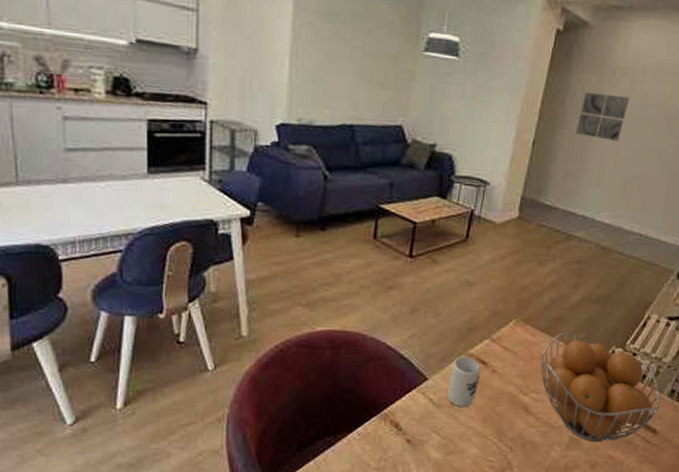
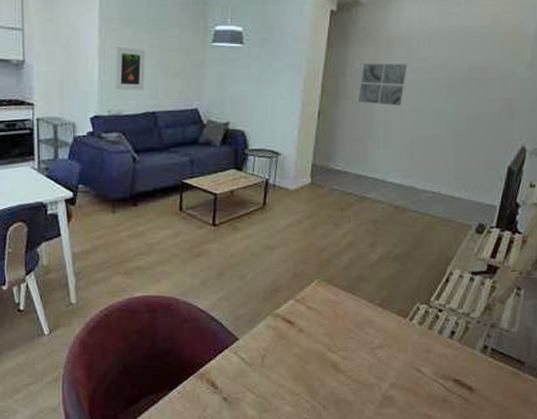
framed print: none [308,44,346,99] -> present [115,47,146,91]
cup: present [447,356,481,408] -> none [258,317,288,366]
fruit basket: present [540,332,661,442] -> none [345,290,474,400]

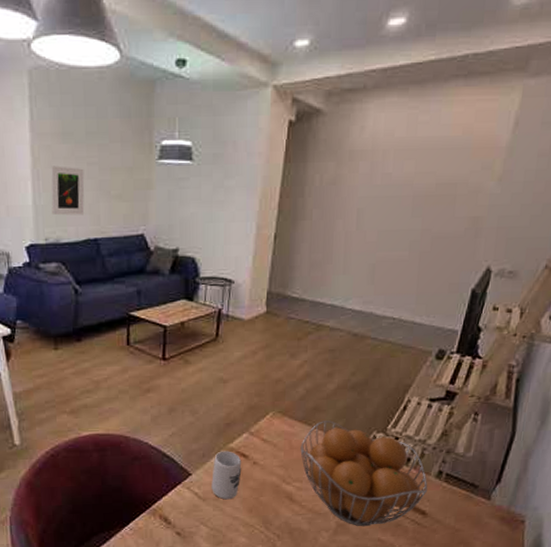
cup: none [258,317,288,366] -> present [212,451,242,500]
fruit basket: none [345,290,474,400] -> present [300,420,428,527]
wall art: present [359,63,408,105] -> none [318,180,371,227]

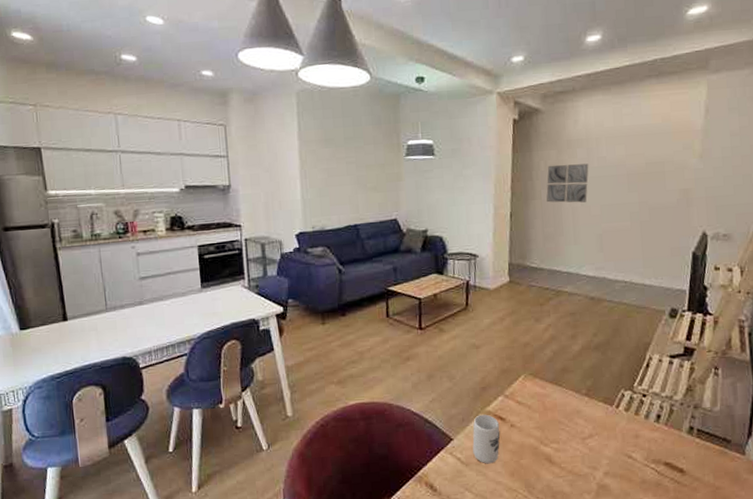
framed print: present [51,165,85,216] -> none [316,166,345,207]
fruit basket: present [300,420,428,527] -> none [553,380,682,488]
wall art: none [318,180,371,227] -> present [546,163,589,203]

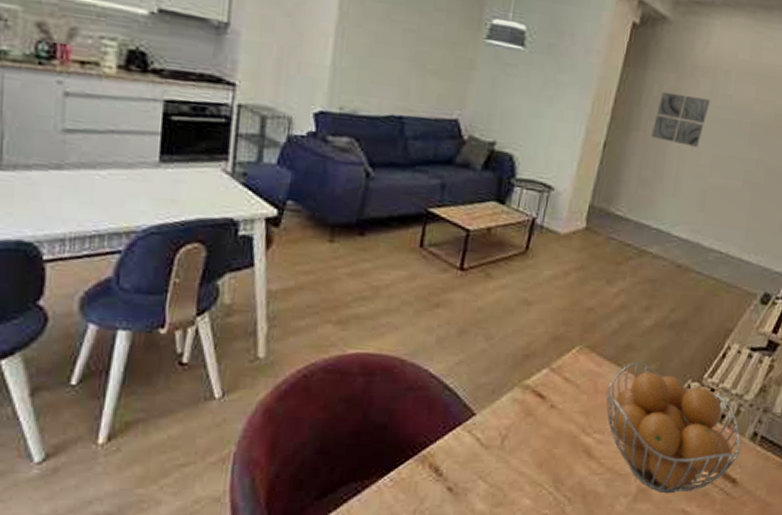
cup: present [472,414,501,464] -> none [497,388,538,450]
fruit basket: none [553,380,682,488] -> present [605,362,741,494]

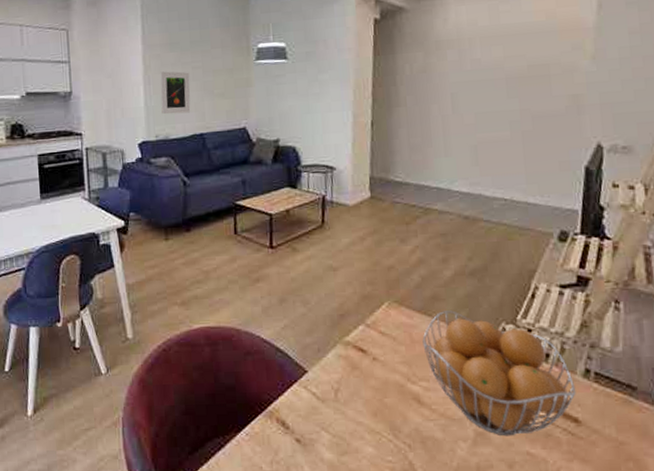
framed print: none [353,24,399,87] -> present [160,71,191,115]
wall art: present [651,91,711,147] -> none [412,66,461,111]

